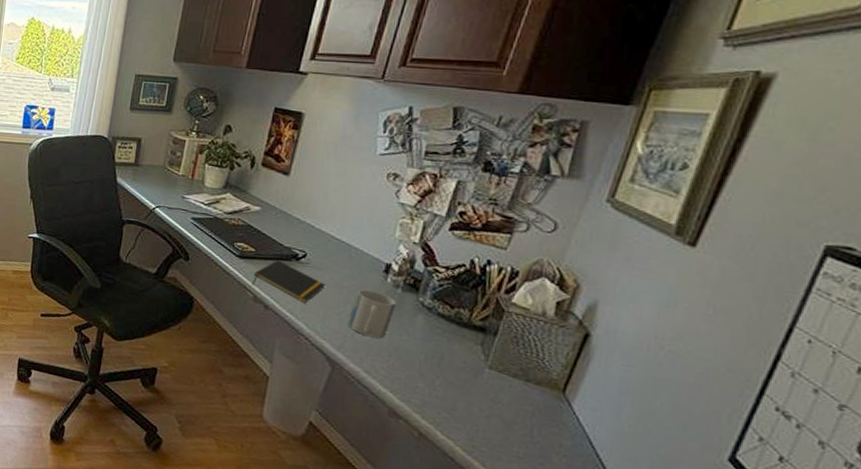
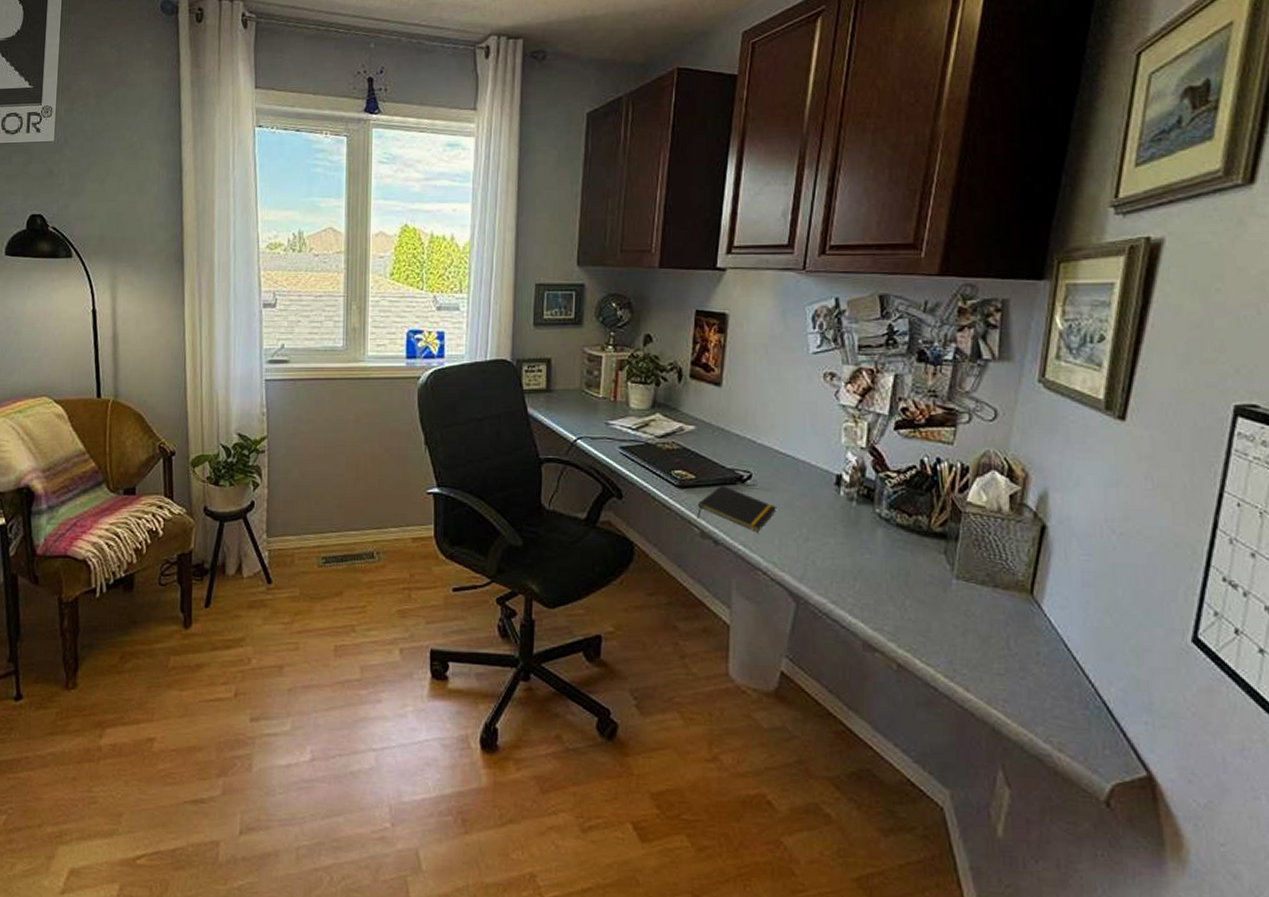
mug: present [348,289,397,339] -> none [806,507,854,562]

